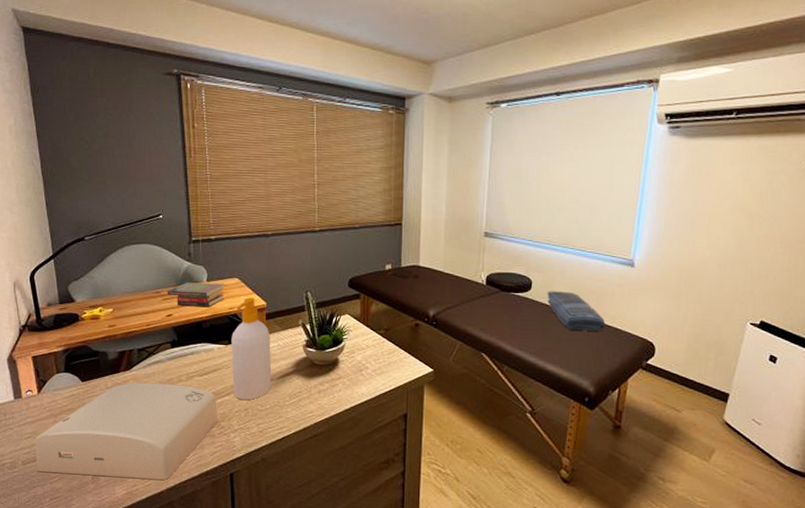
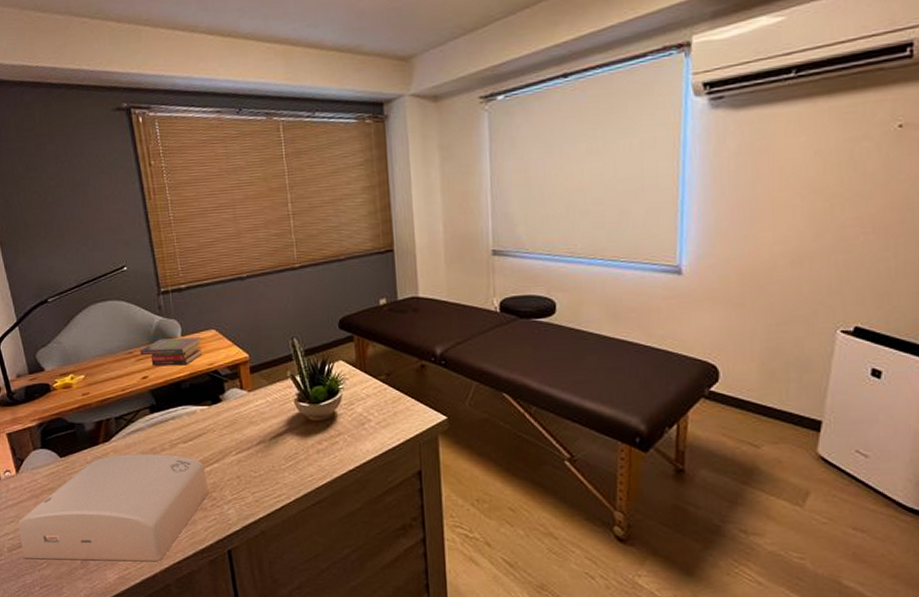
soap bottle: present [231,297,272,401] -> none [214,350,264,467]
towel: present [547,291,606,331] -> none [575,311,653,359]

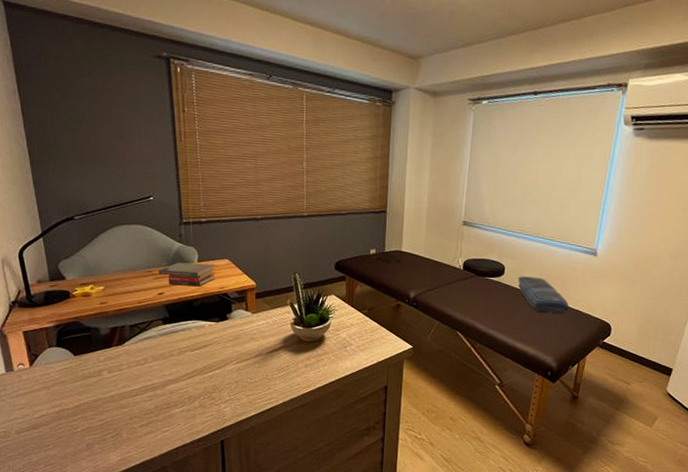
tissue dispenser: present [18,454,209,561] -> none [28,357,209,447]
towel: none [575,311,653,359] -> present [518,276,569,313]

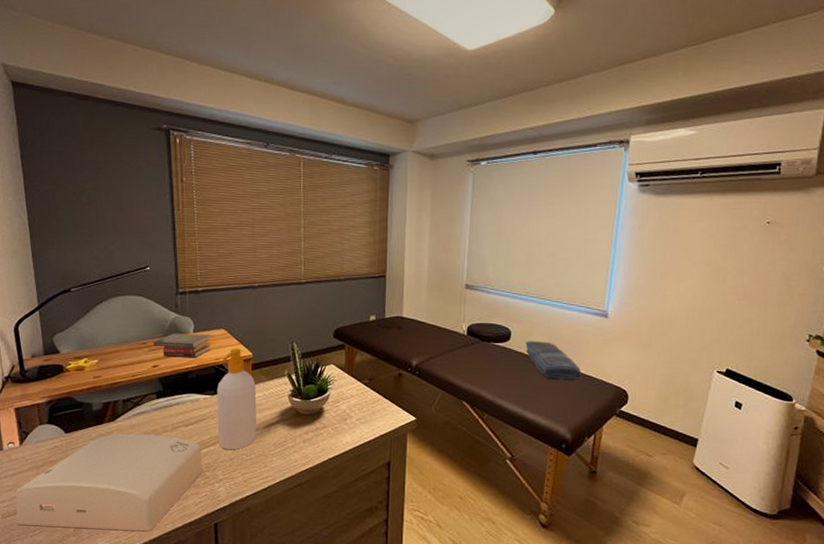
tissue dispenser: none [28,357,209,447] -> present [16,433,203,531]
soap bottle: none [222,278,261,374] -> present [217,348,257,450]

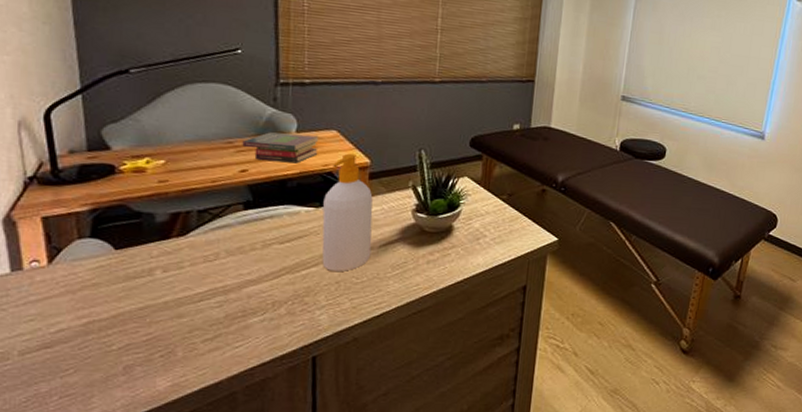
tissue dispenser: present [16,433,203,531] -> none [39,251,301,367]
towel: present [525,341,581,380] -> none [680,160,734,202]

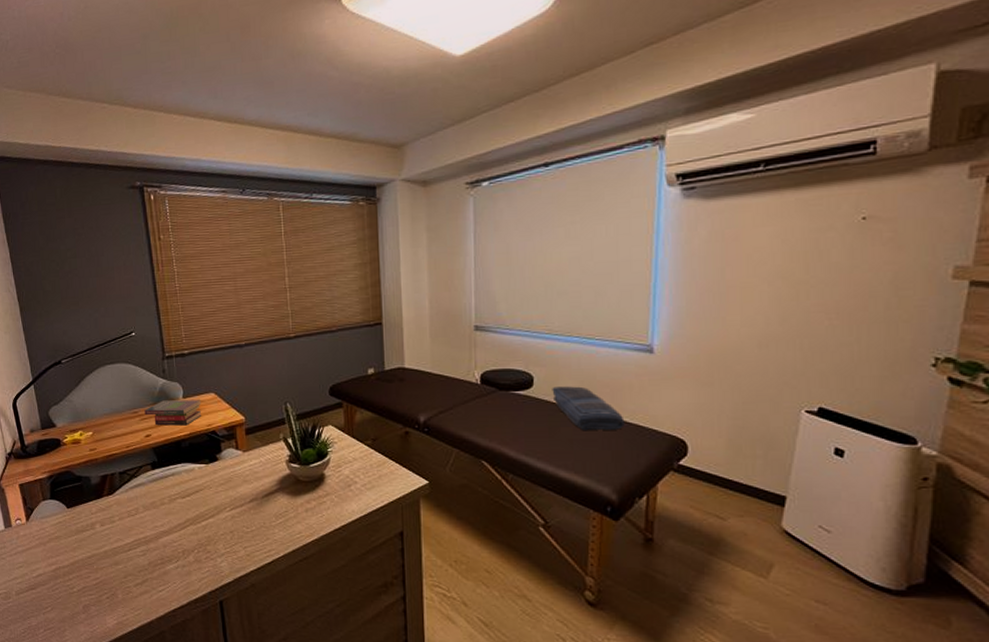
soap bottle: present [322,153,373,272] -> none [211,412,256,522]
towel: none [680,160,734,202] -> present [552,386,625,431]

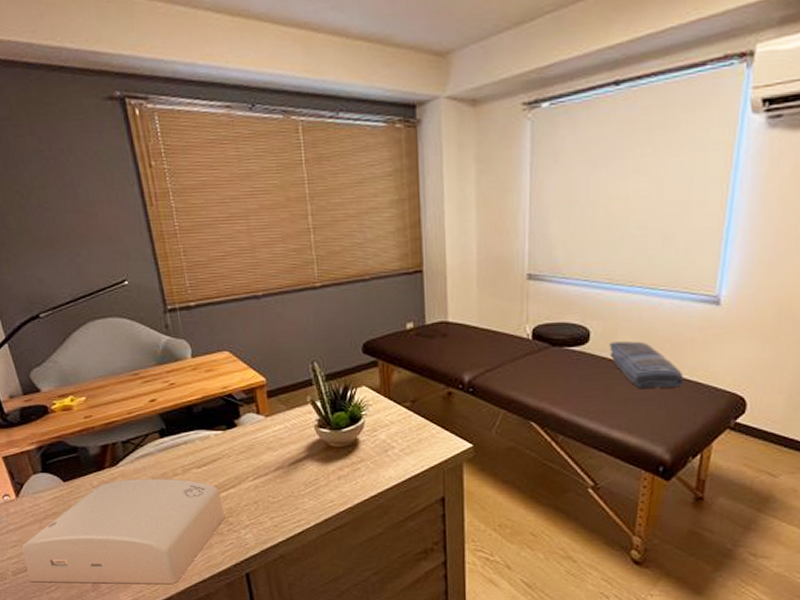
tissue dispenser: none [26,507,204,609] -> present [22,479,225,584]
books: present [144,400,202,426] -> none [146,359,214,389]

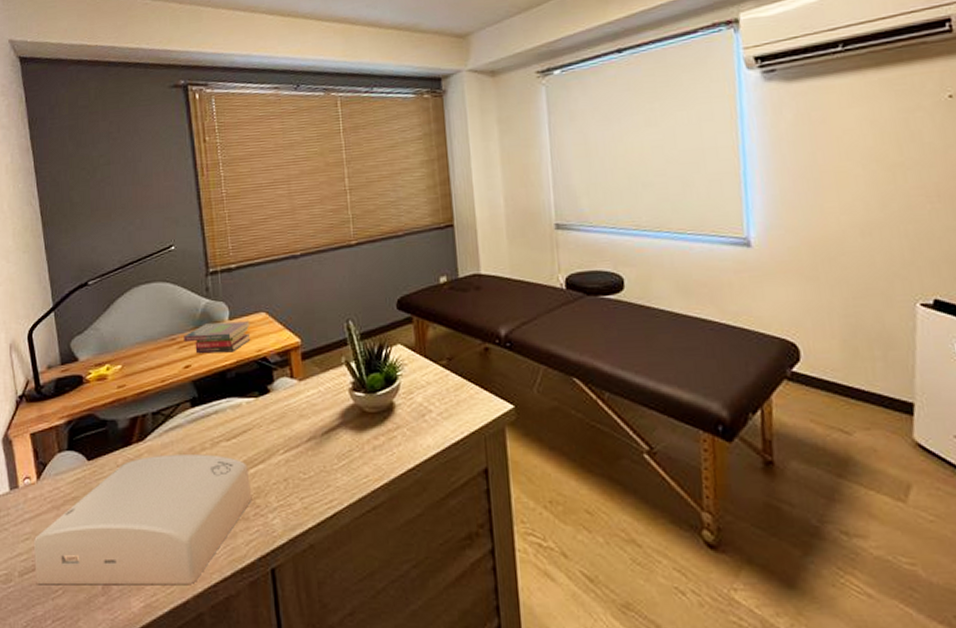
books: none [146,359,214,389] -> present [183,321,251,354]
towel: present [609,341,684,389] -> none [645,287,728,338]

